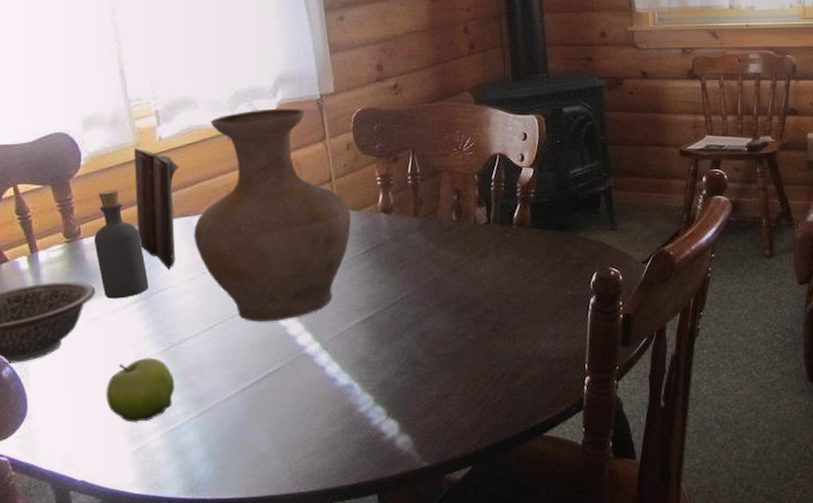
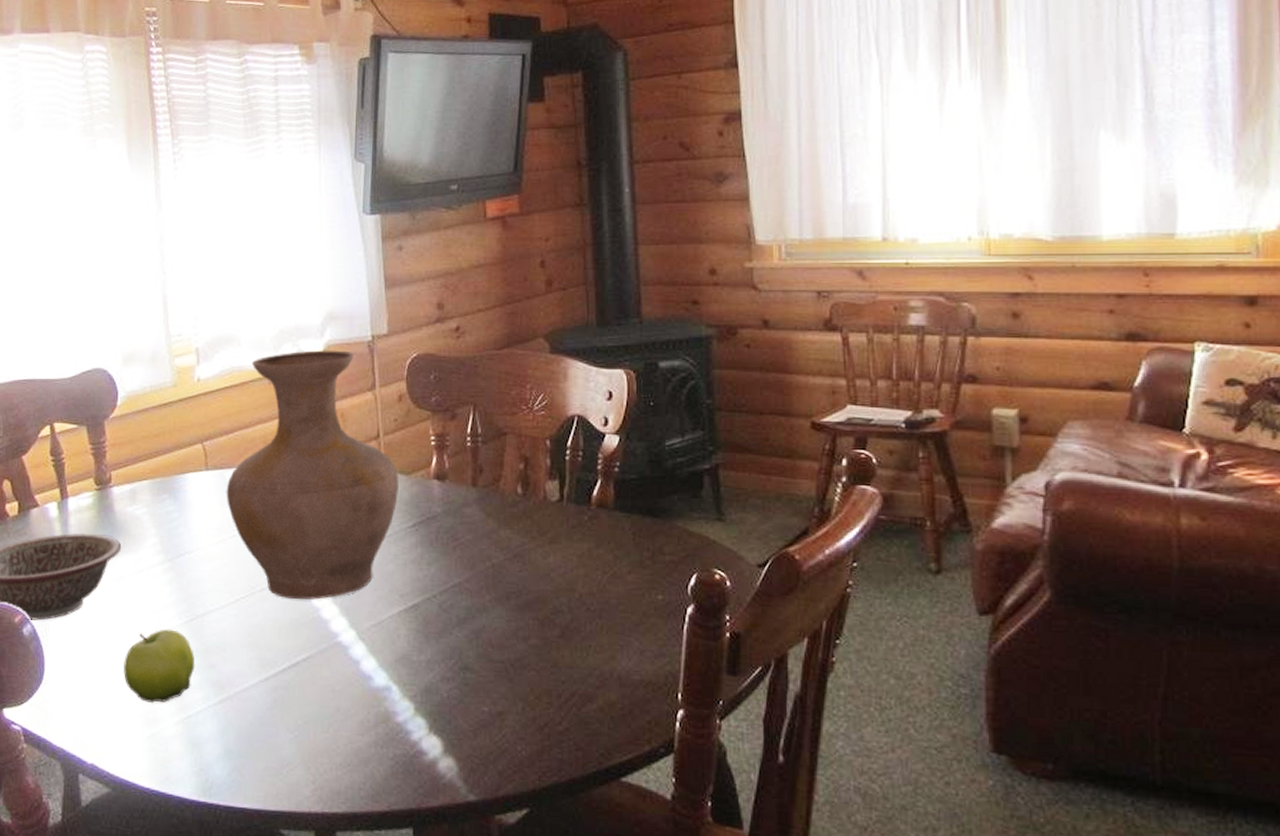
bottle: present [94,190,149,299] -> none [124,434,176,558]
diary: present [134,148,179,270] -> none [168,388,216,529]

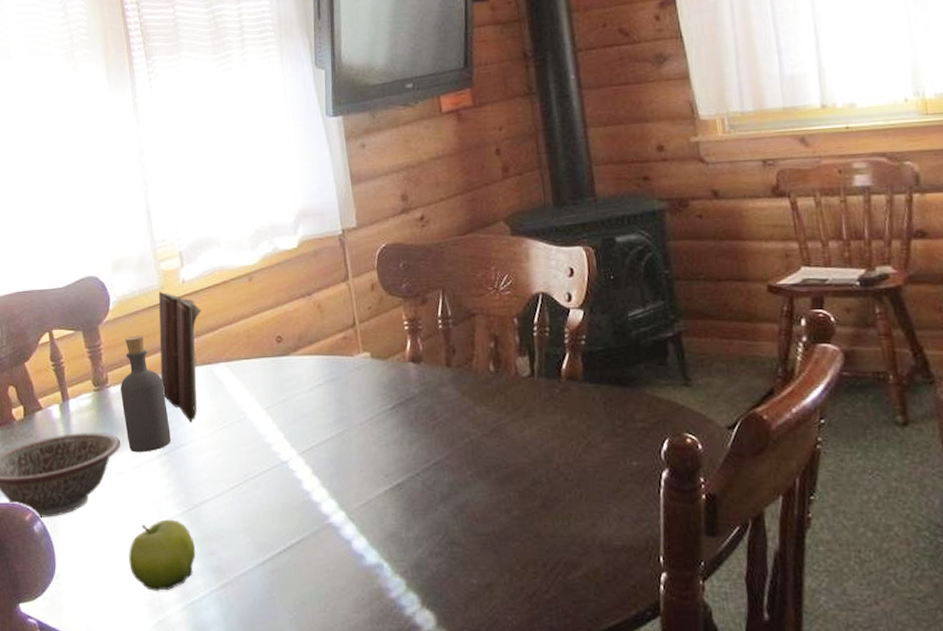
bottle: none [124,434,176,558] -> present [121,335,171,453]
diary: none [168,388,216,529] -> present [159,291,201,422]
vase: present [226,350,398,600] -> none [215,245,377,484]

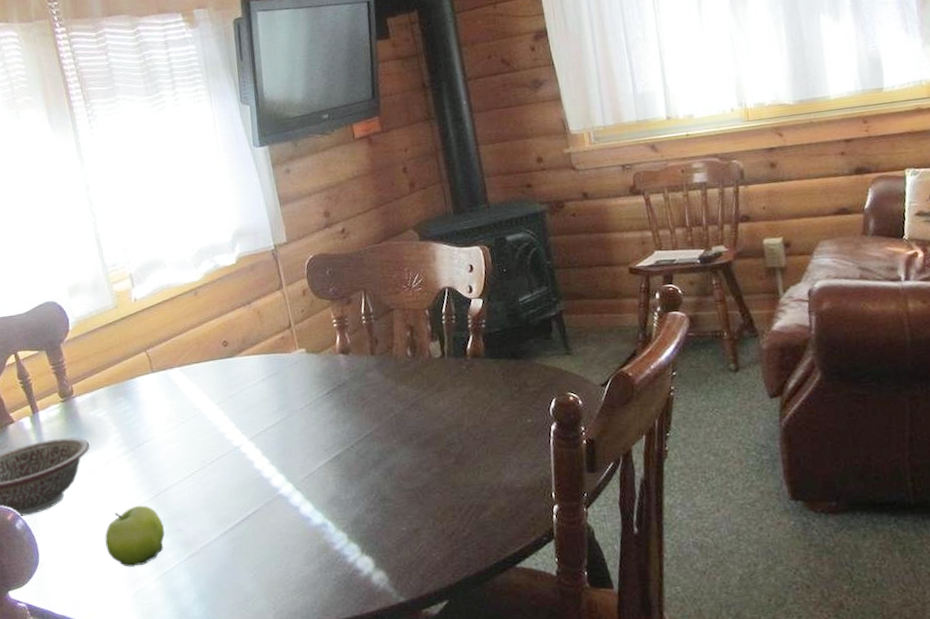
bottle: present [121,335,171,453] -> none [85,350,135,452]
diary: present [159,291,201,422] -> none [114,310,157,421]

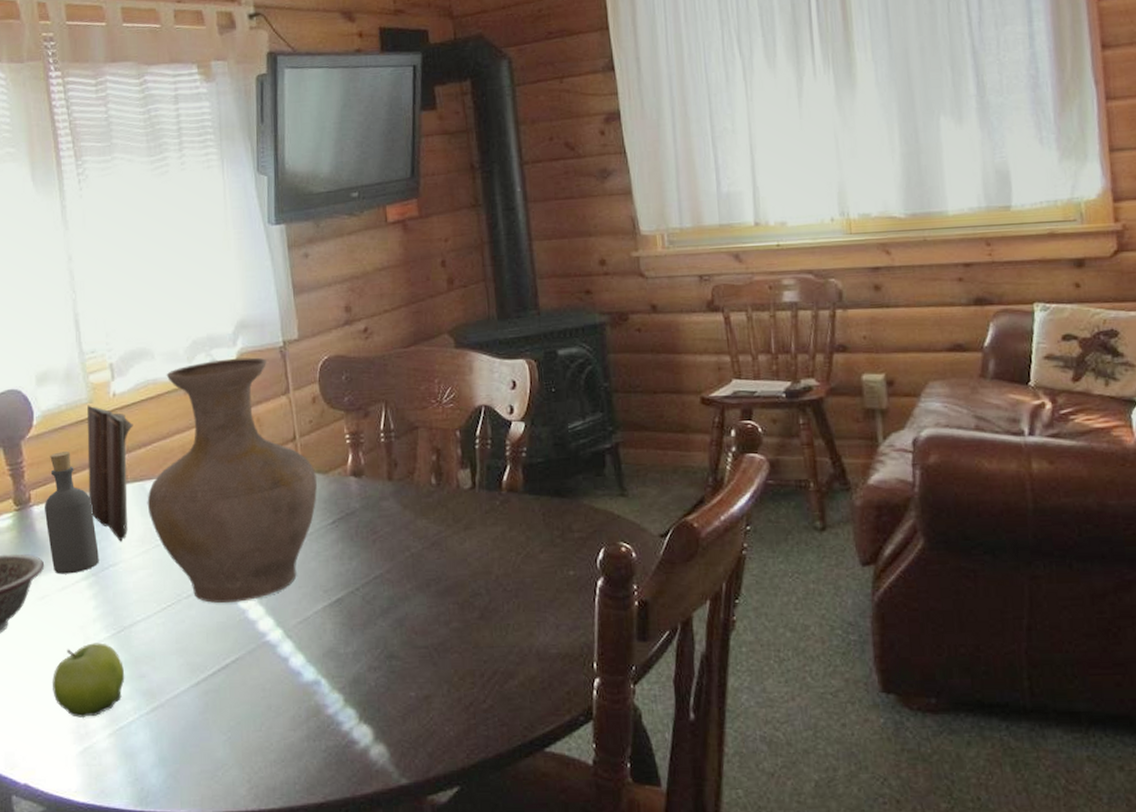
bottle: none [85,350,135,452] -> present [45,451,99,574]
diary: none [114,310,157,421] -> present [87,405,133,542]
vase: none [170,260,313,466] -> present [147,357,317,603]

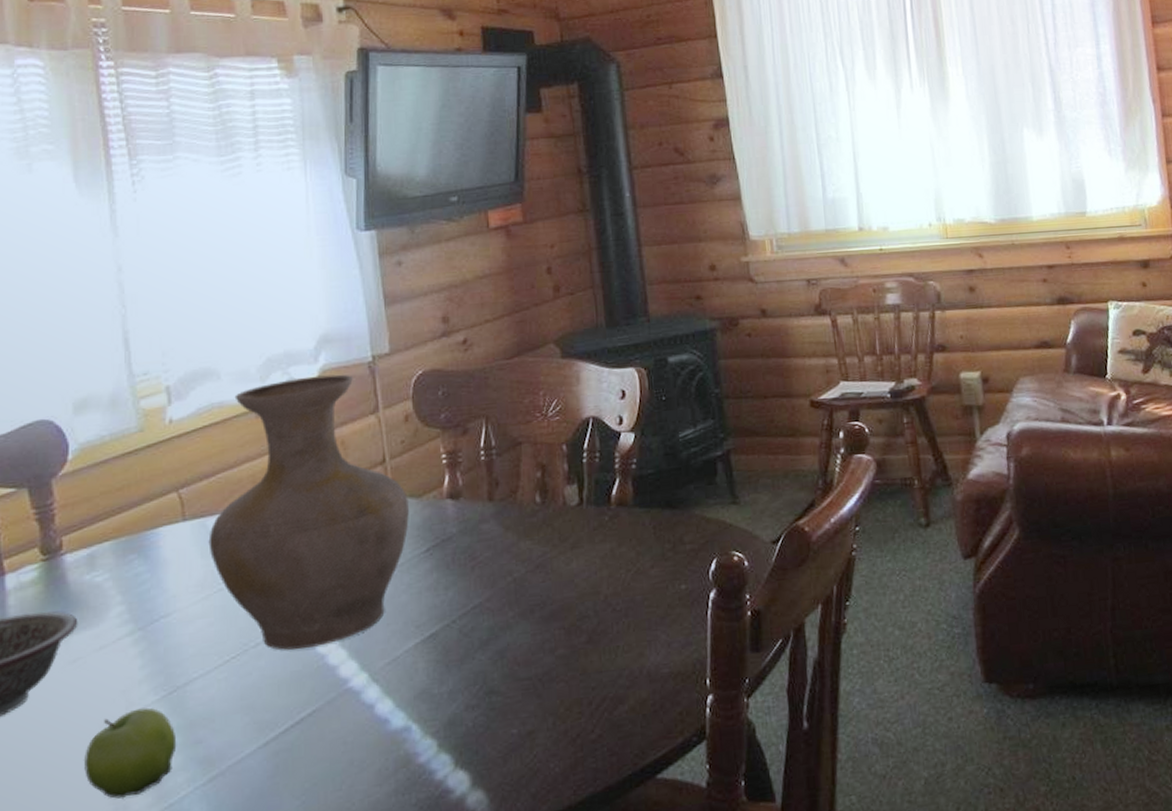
bottle: present [45,451,99,574] -> none [80,488,147,632]
diary: present [87,405,133,542] -> none [136,434,193,588]

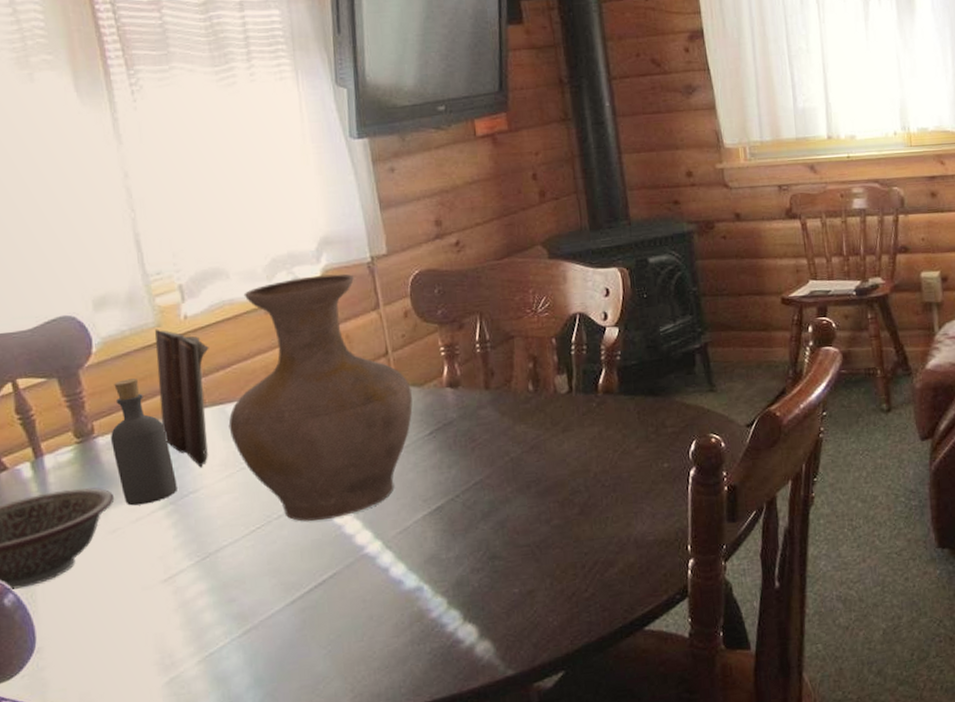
bottle: none [80,488,147,632] -> present [111,378,177,506]
fruit: present [84,707,177,799] -> none [130,571,213,649]
diary: none [136,434,193,588] -> present [155,329,209,468]

